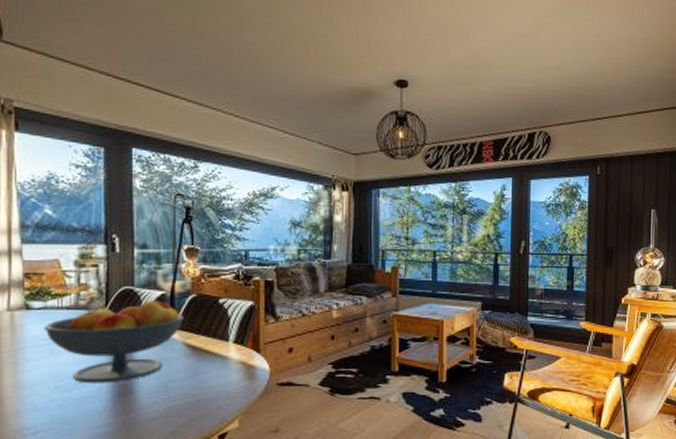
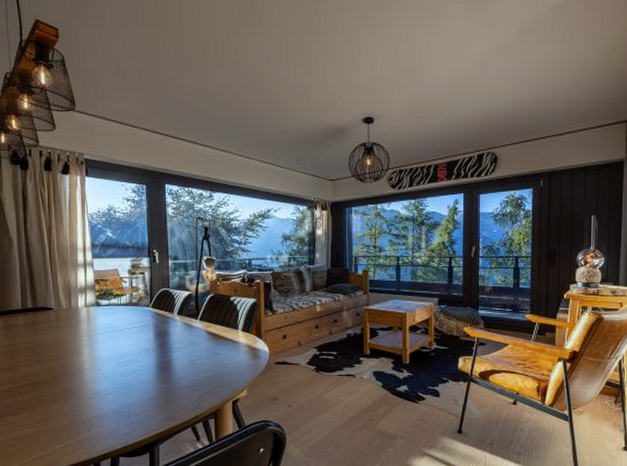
fruit bowl: present [44,301,183,384] -> none [109,299,205,360]

